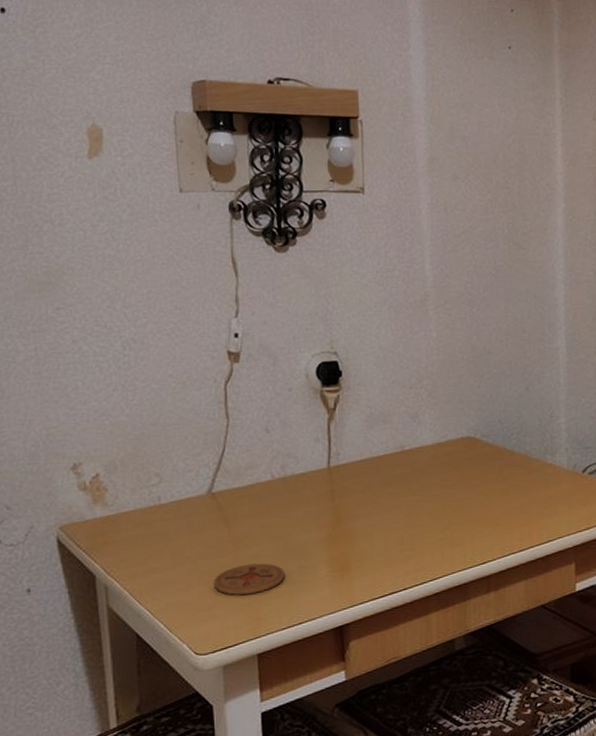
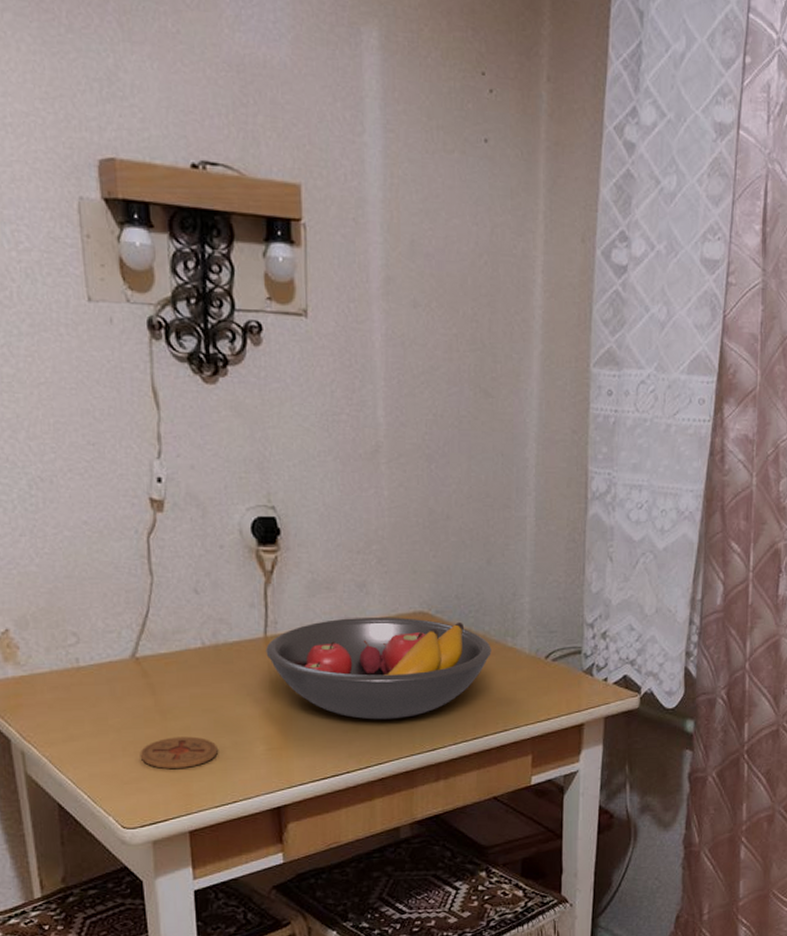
fruit bowl: none [329,443,533,538] -> present [266,616,491,720]

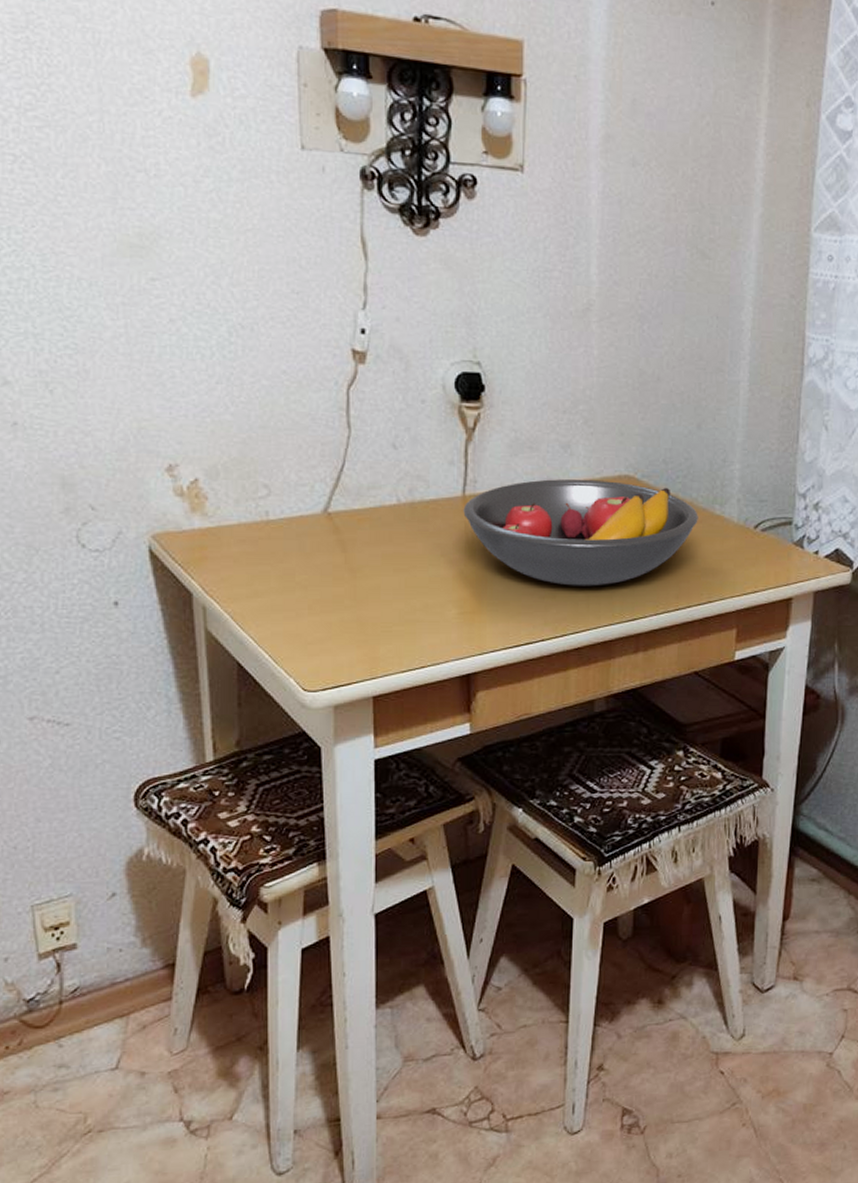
coaster: present [140,736,218,769] -> none [326,596,407,629]

